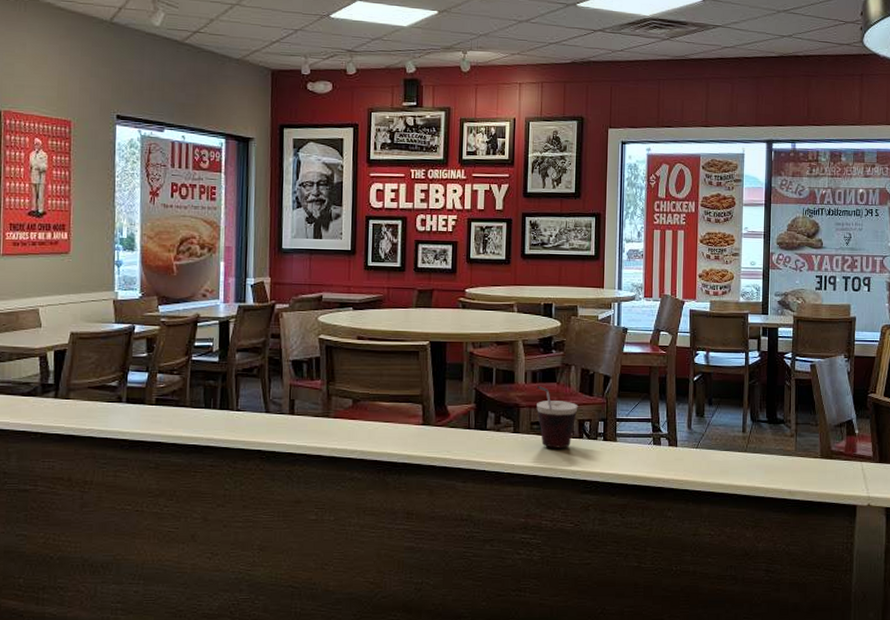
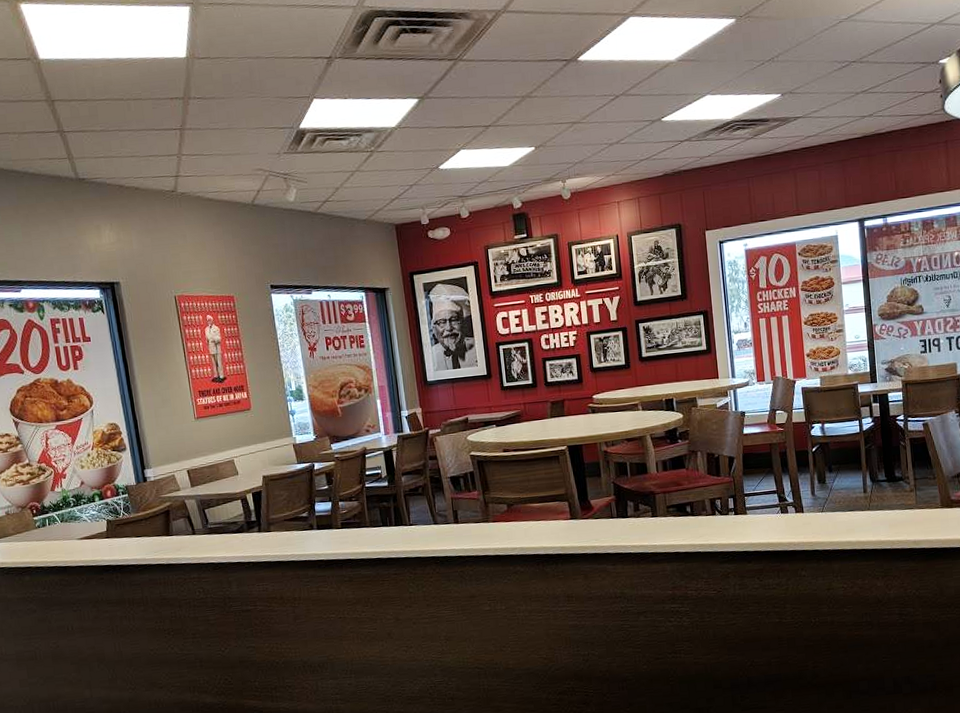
cup: present [536,386,578,448] -> none [668,473,708,527]

